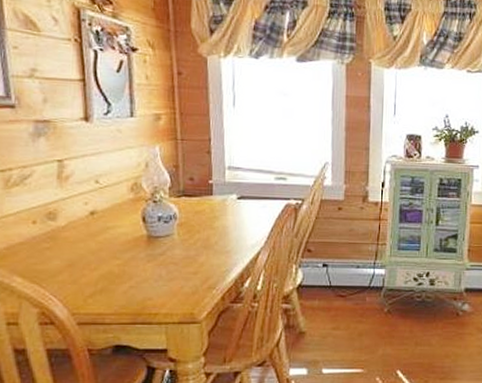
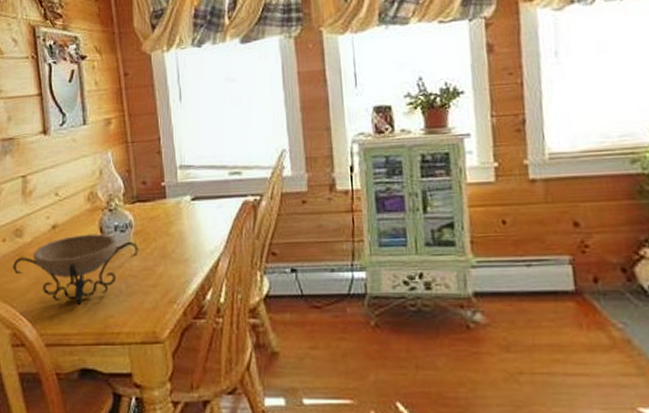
decorative bowl: none [44,222,182,288] -> present [13,233,139,306]

